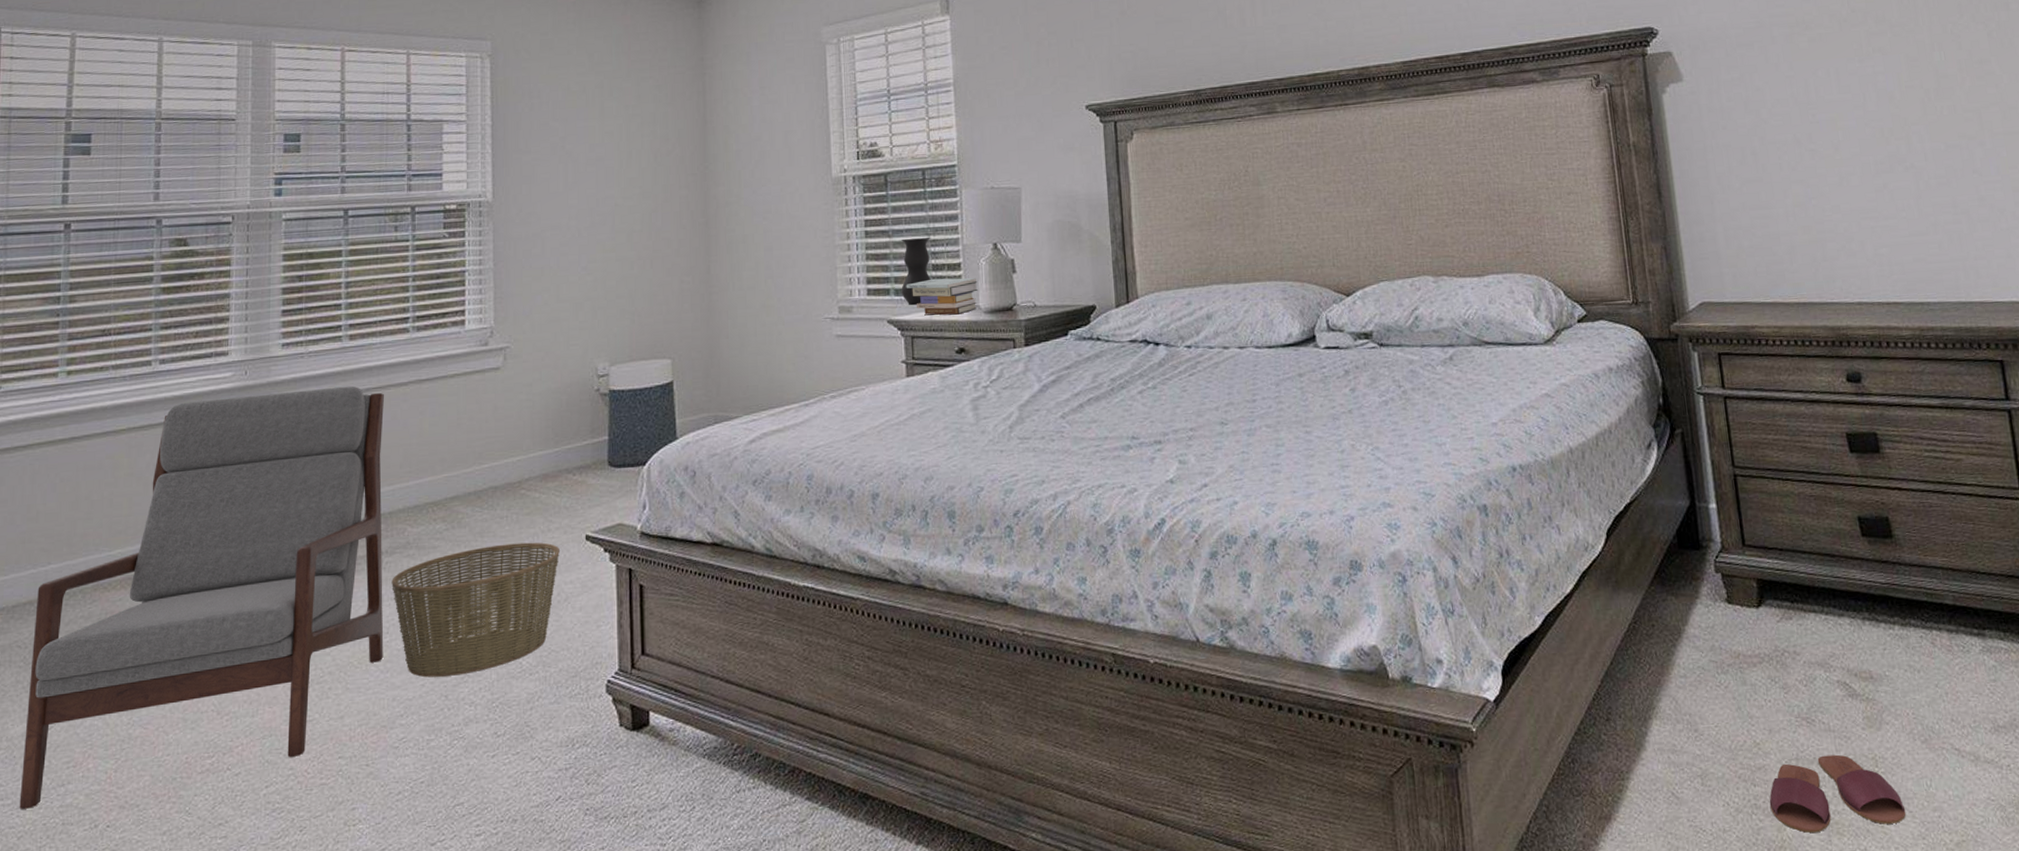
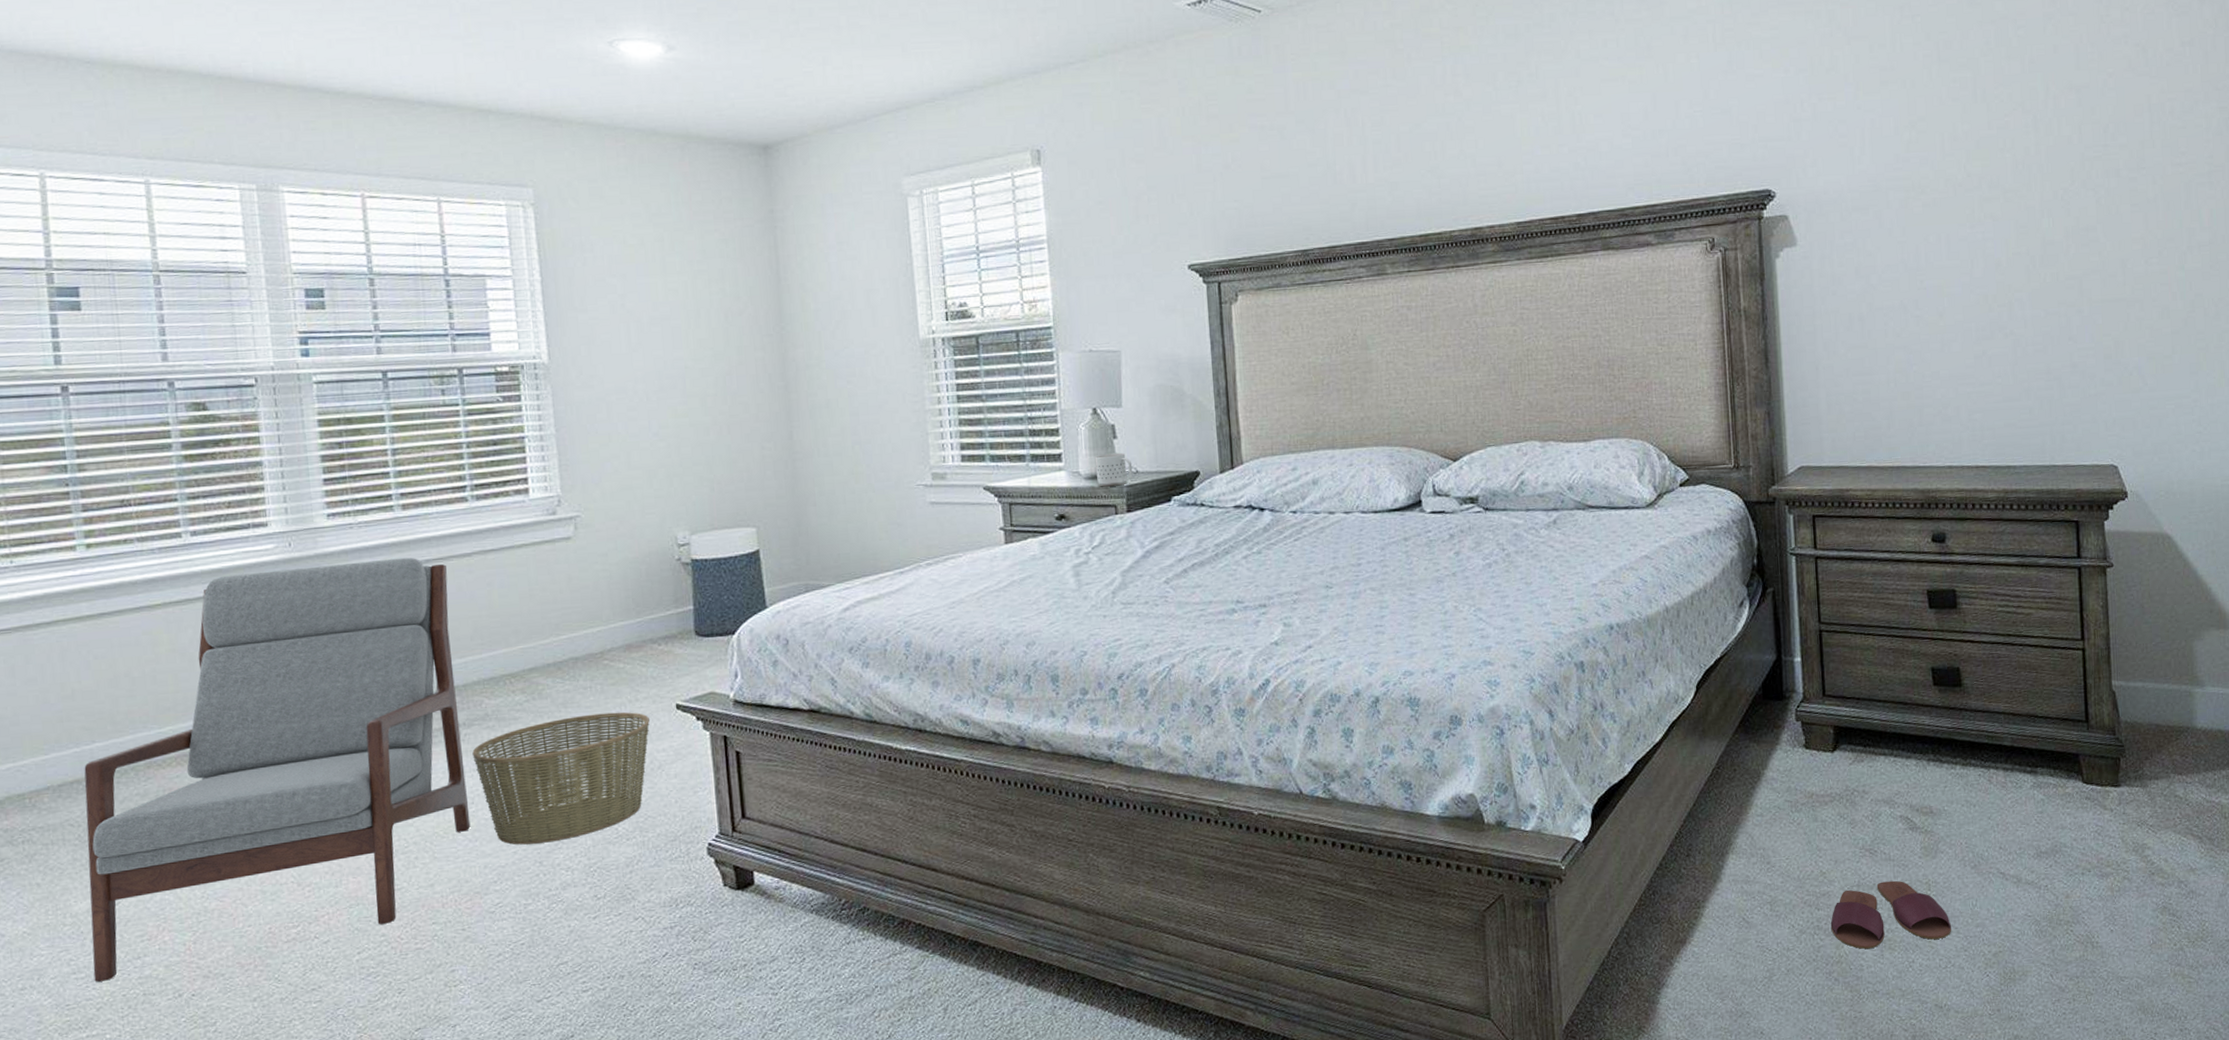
vase: present [901,238,932,306] -> none [996,402,1029,472]
books: present [906,278,978,315] -> none [1001,443,1077,482]
mug: none [994,286,1031,321] -> present [1094,452,1133,487]

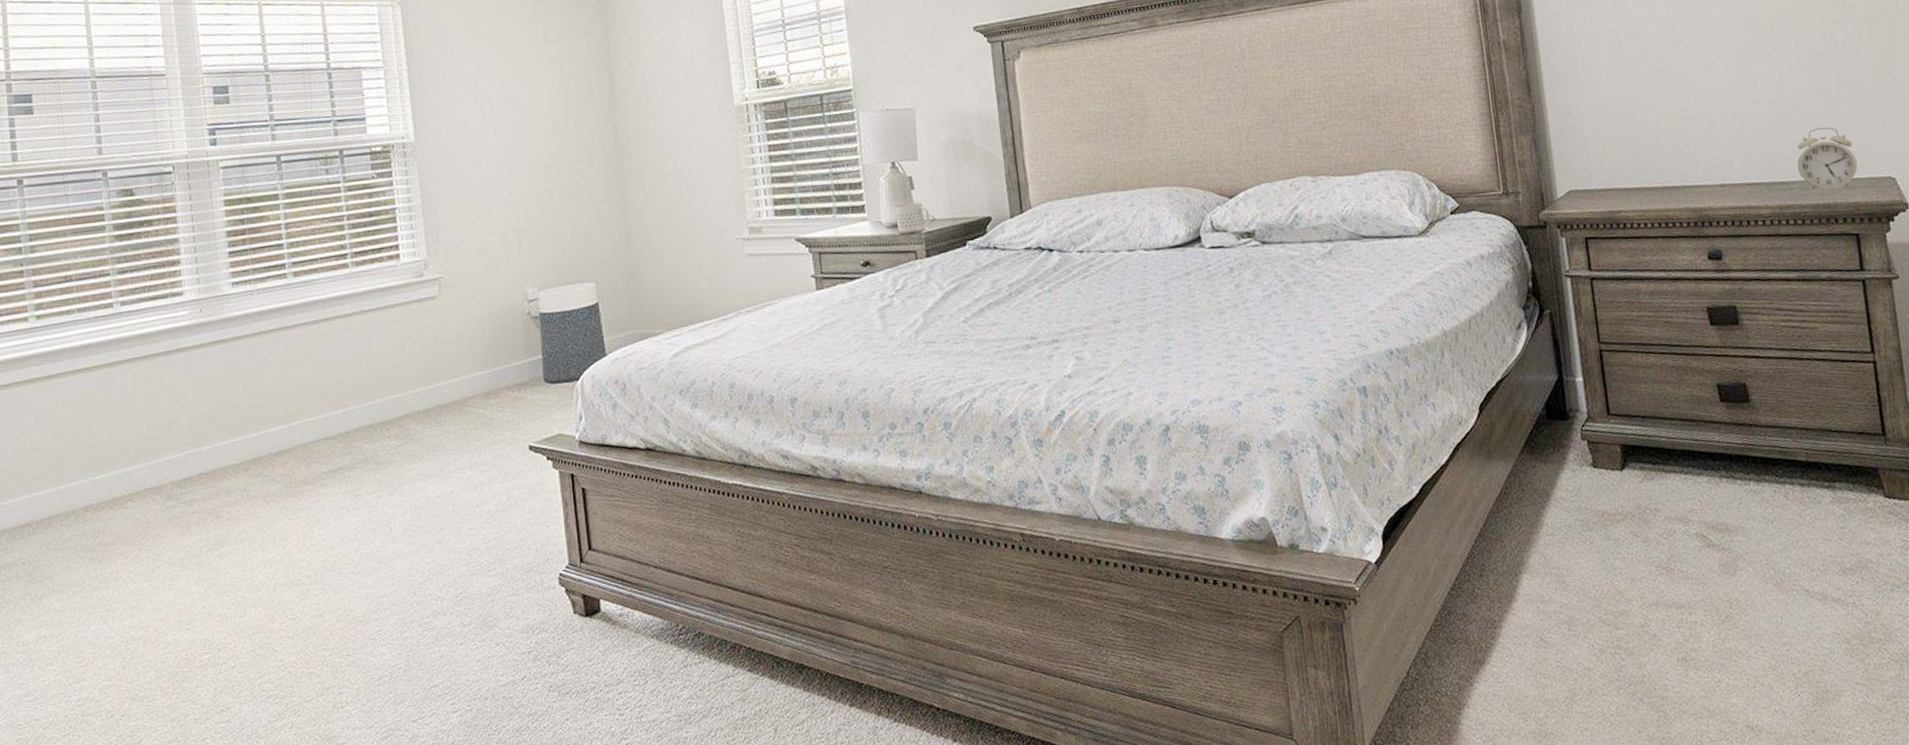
armchair: present [84,557,471,982] -> none [34,318,354,704]
basket: present [472,711,651,845] -> none [355,453,507,577]
slippers: present [1830,880,1952,949] -> none [1631,599,1758,669]
alarm clock: none [2025,412,2083,477] -> present [1797,127,1858,192]

